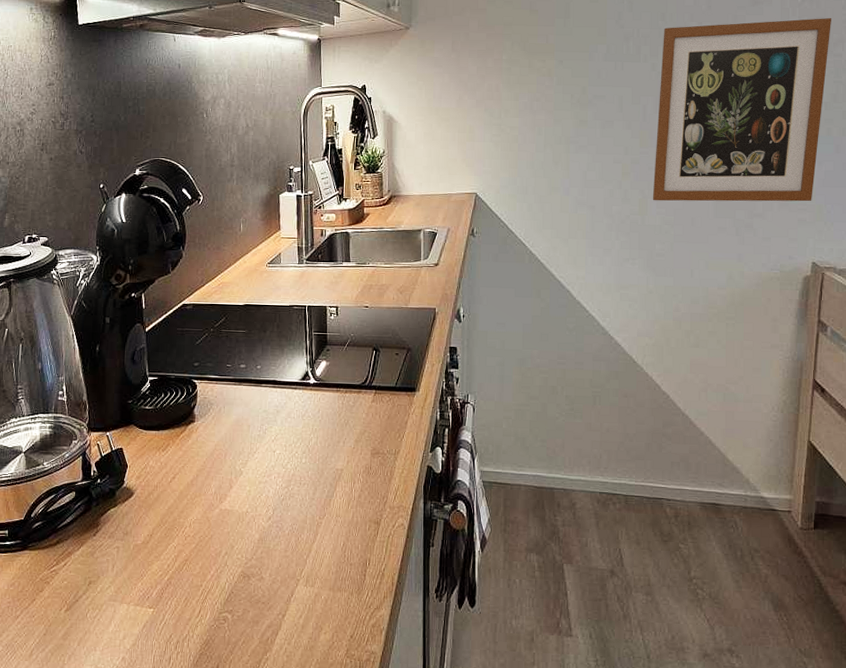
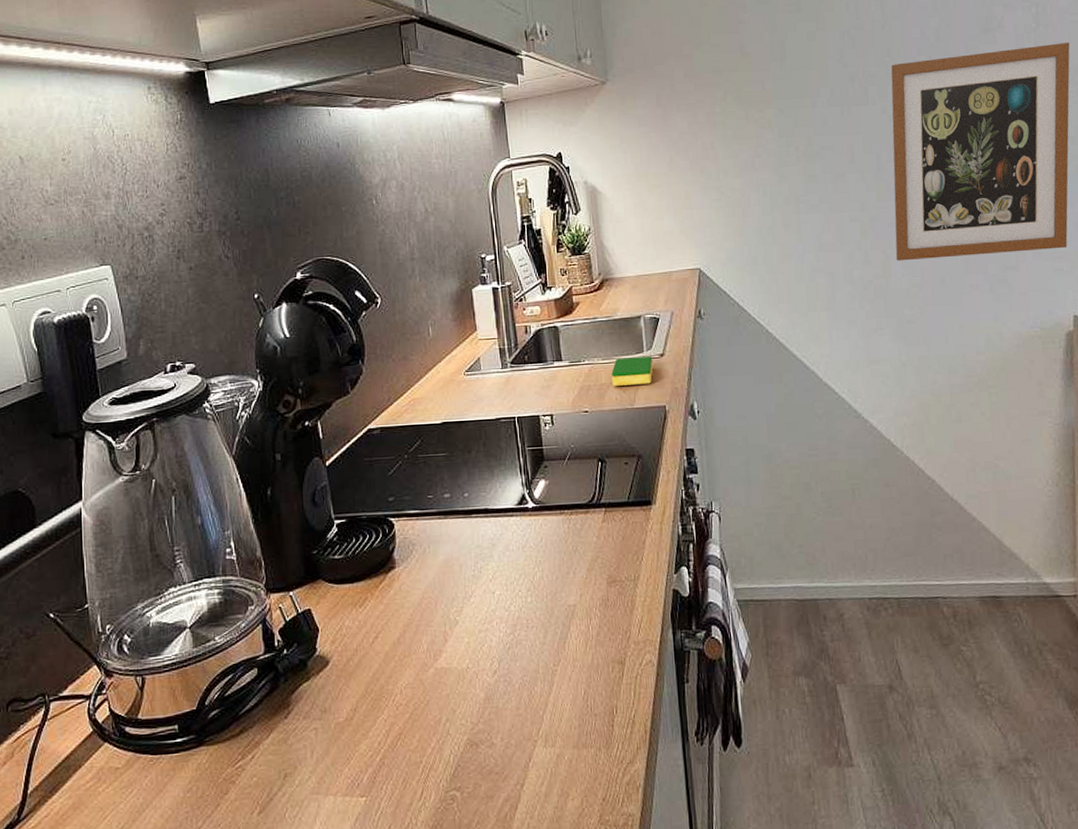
dish sponge: none [391,264,428,288] -> present [611,356,654,386]

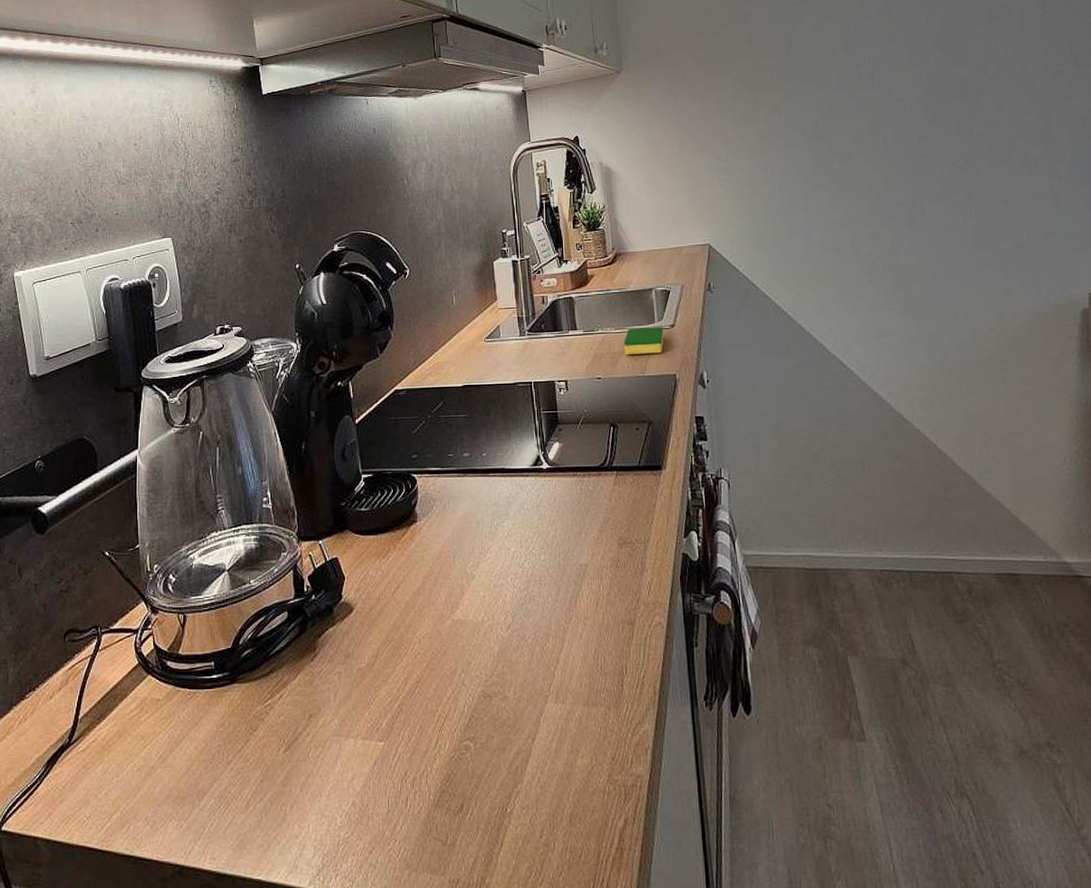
wall art: present [891,43,1070,261] -> none [896,28,1081,239]

